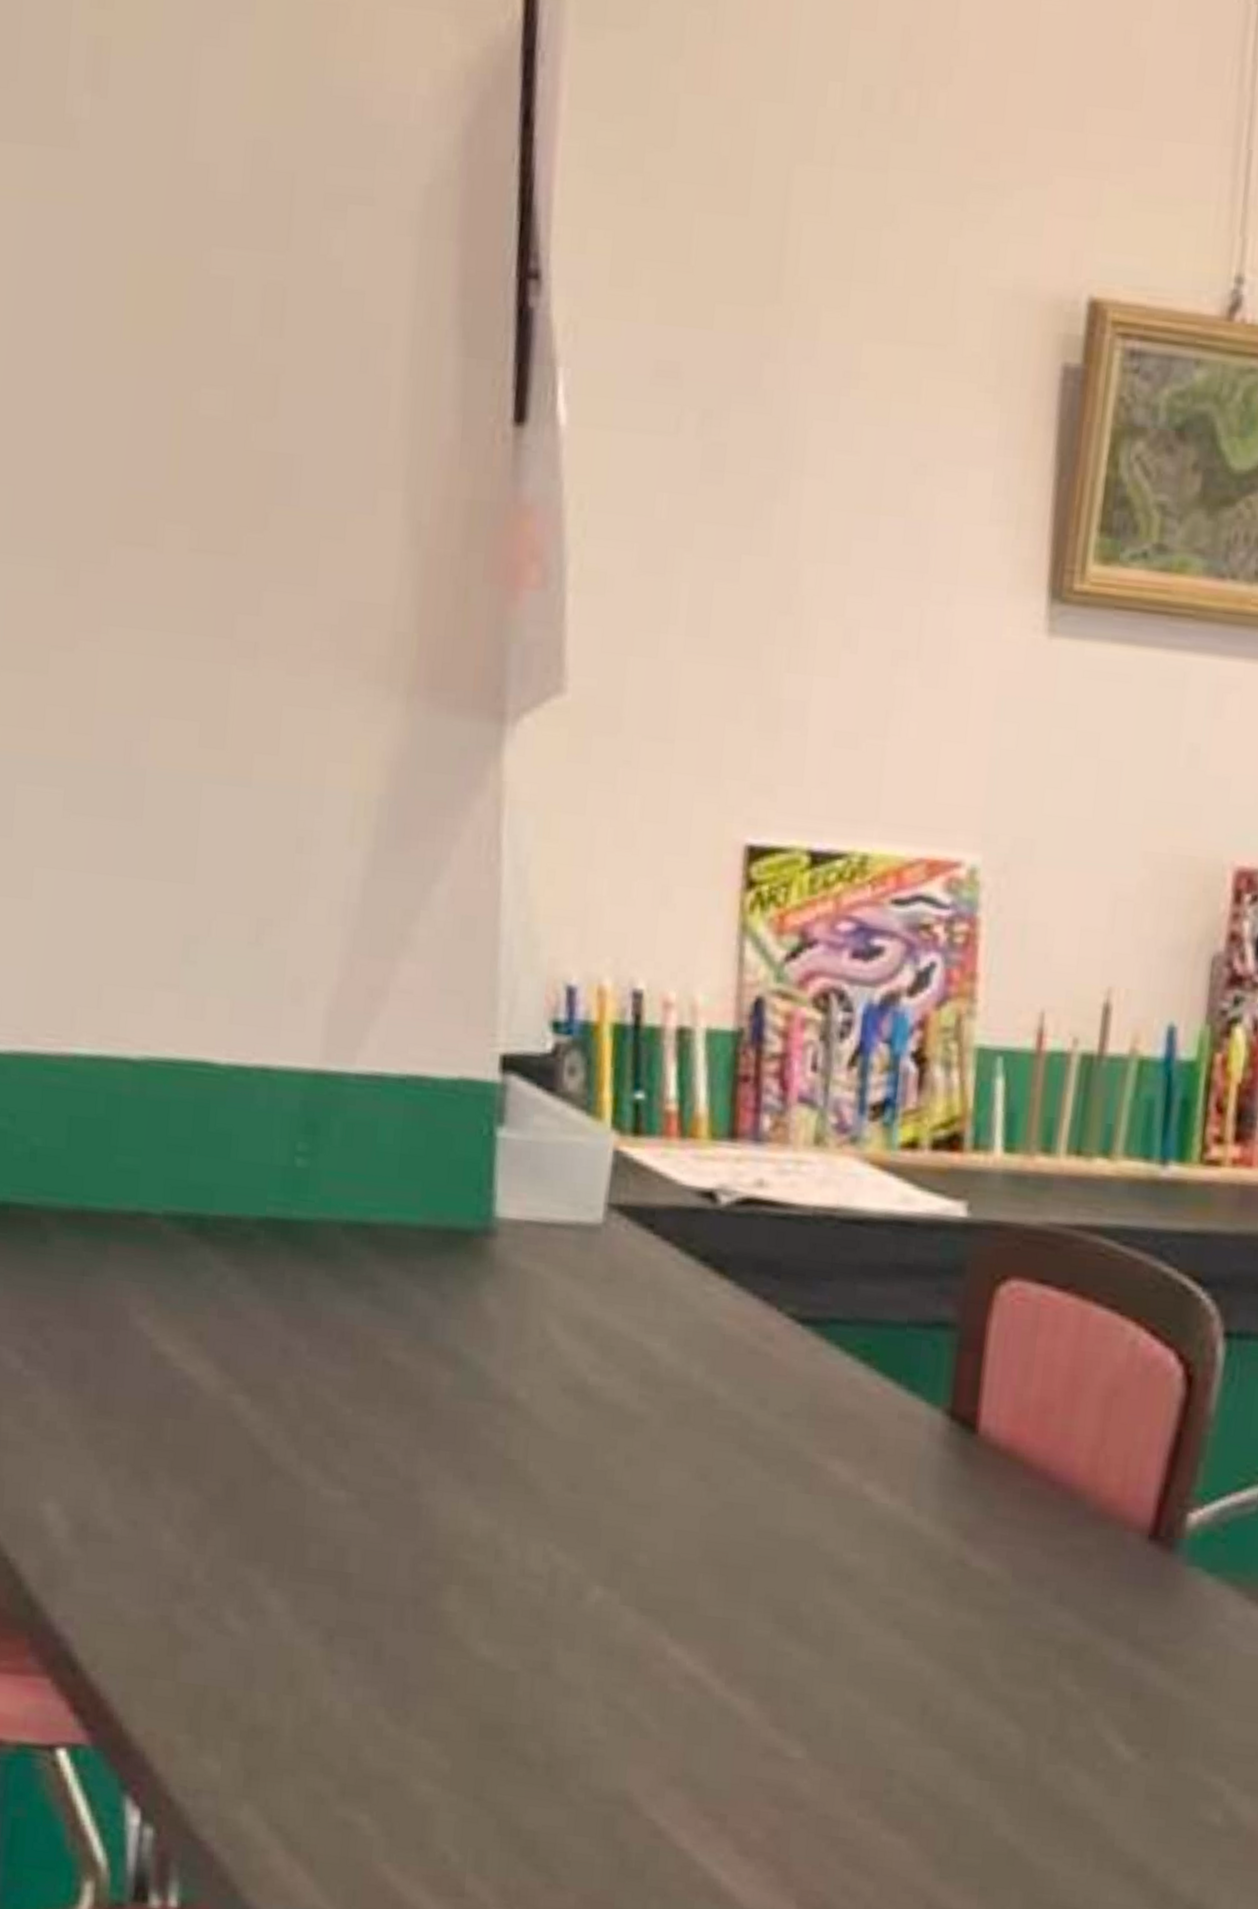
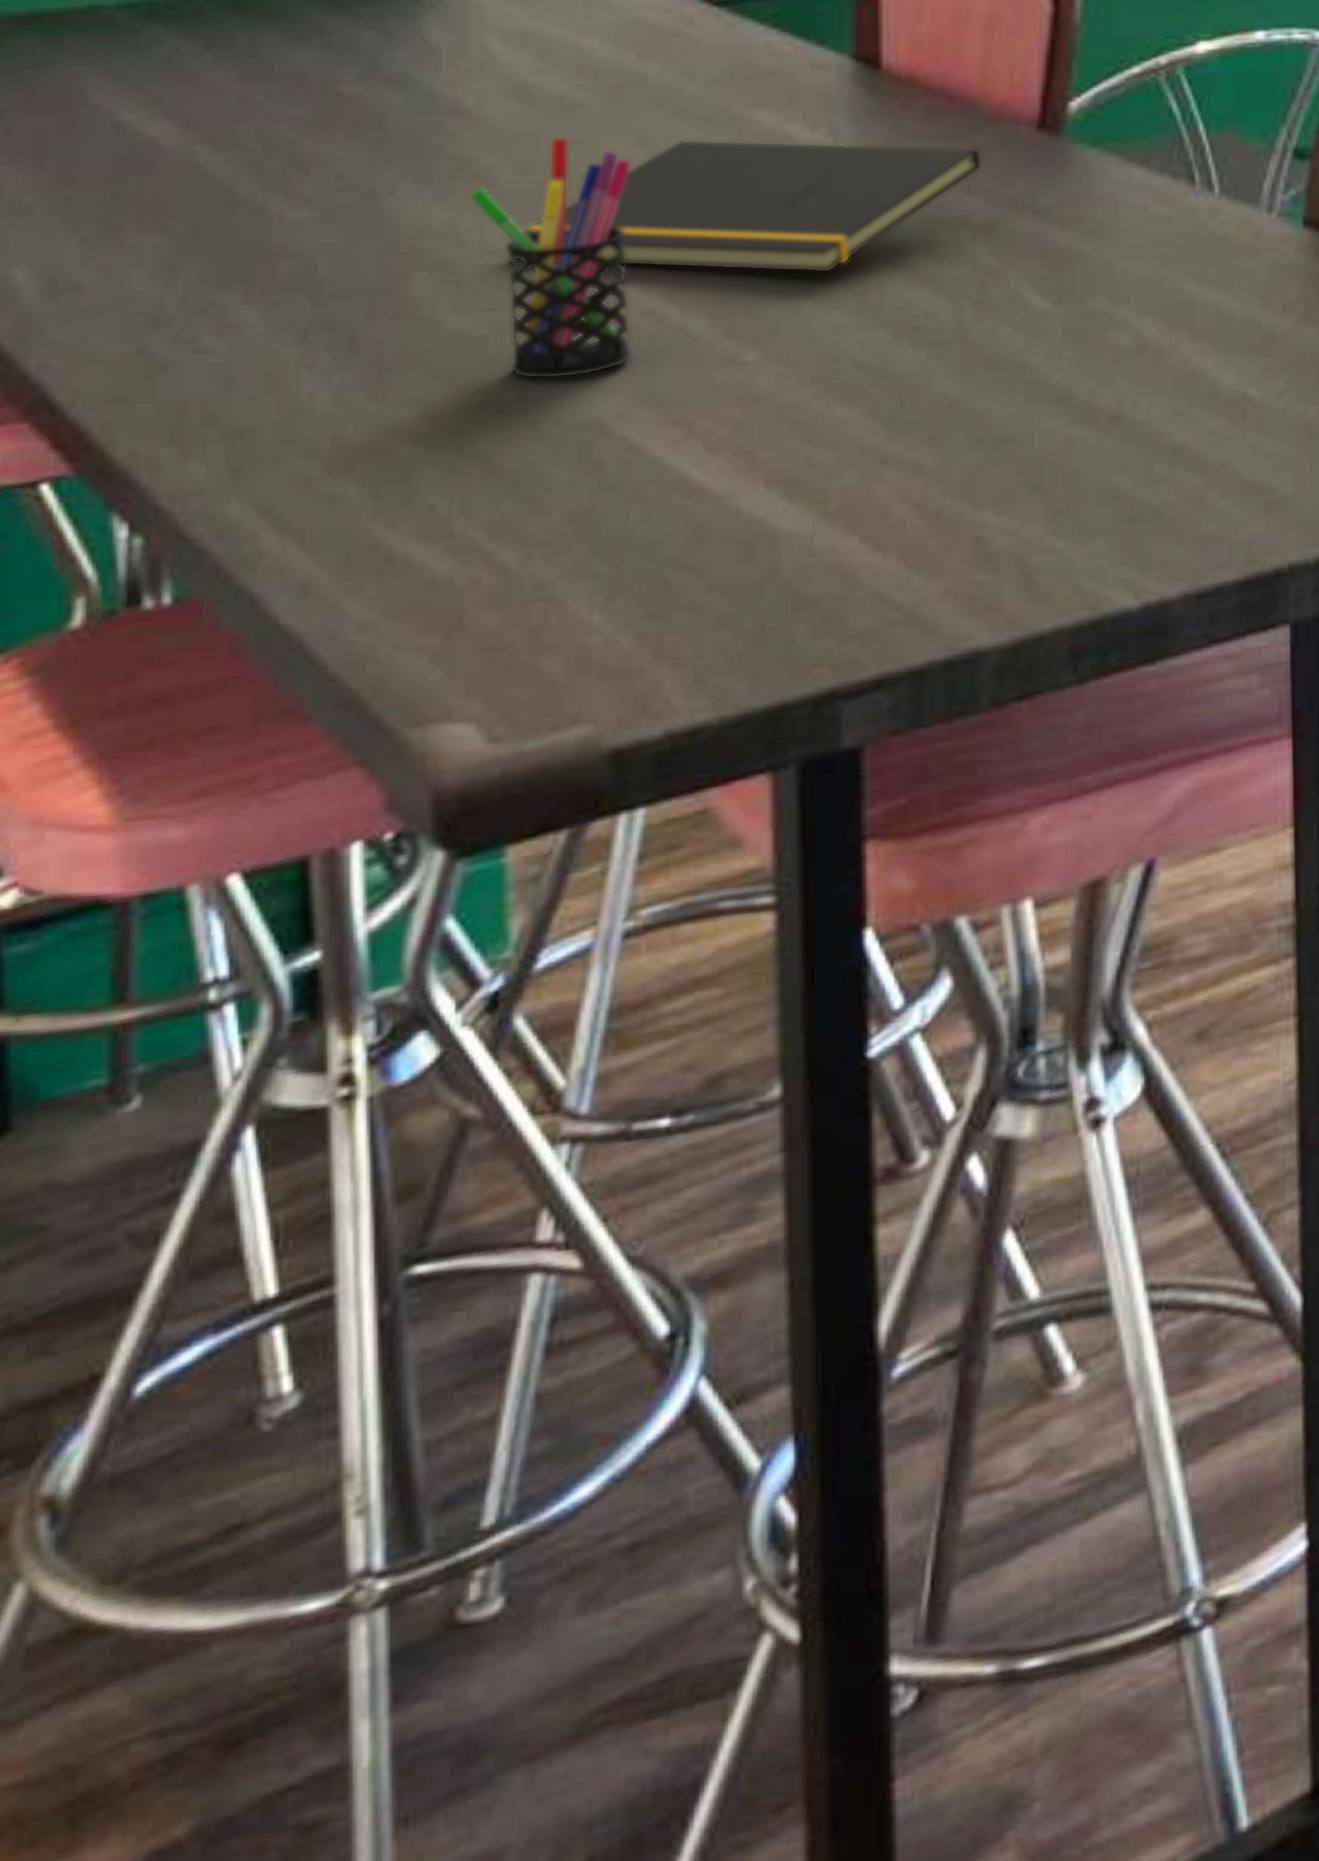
pen holder: none [512,1452,692,1740] -> present [468,137,634,380]
notepad: none [555,1480,1080,1672] -> present [515,139,982,274]

